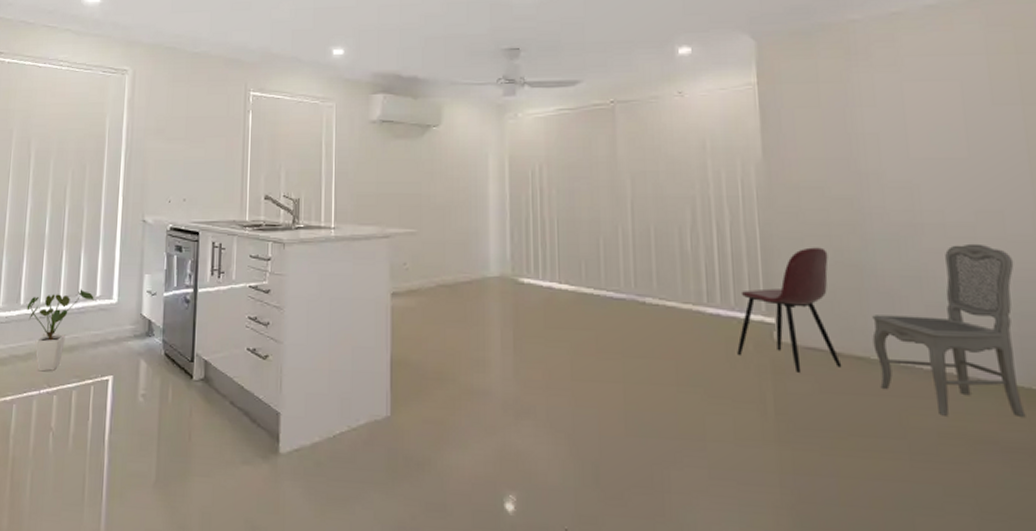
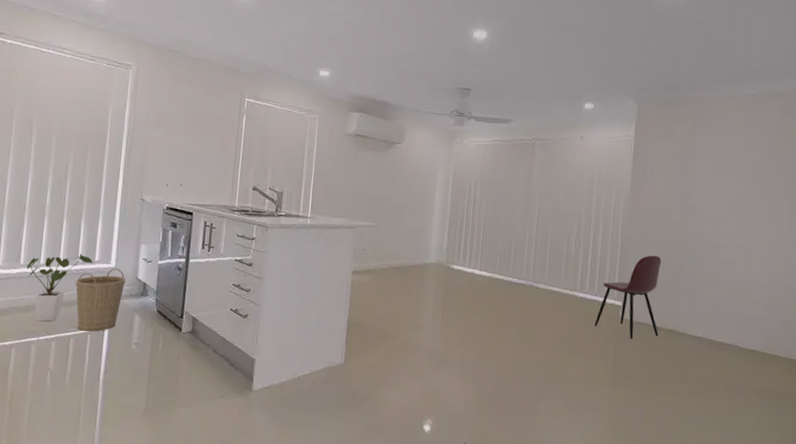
basket: none [76,304,130,382] -> present [75,268,126,332]
dining chair: present [872,243,1026,417] -> none [679,259,770,370]

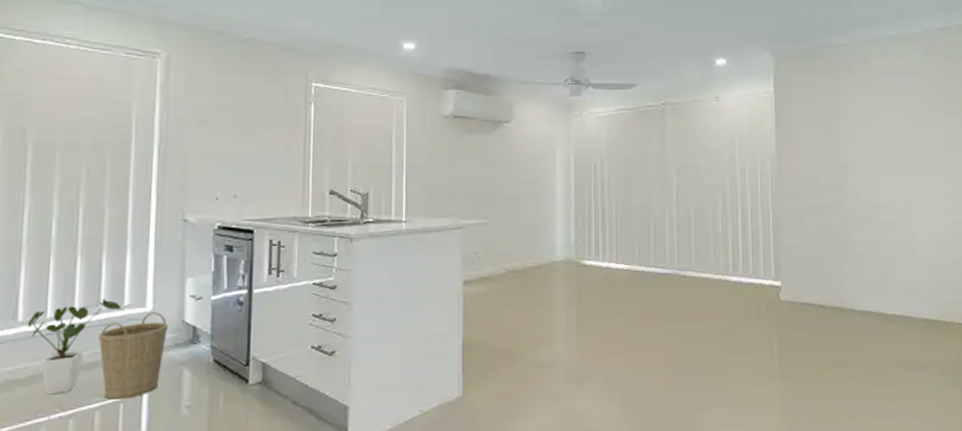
dining chair: present [594,255,662,339] -> none [753,224,825,323]

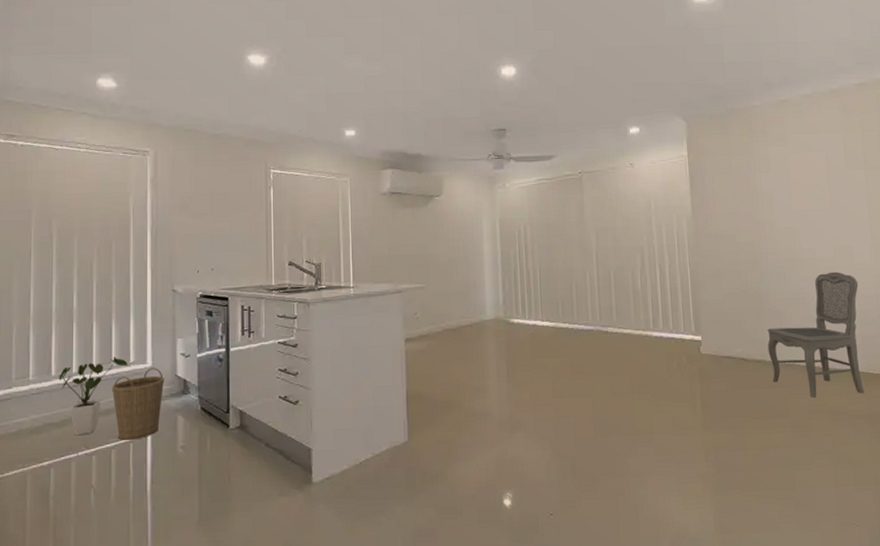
dining chair: none [846,217,937,346] -> present [767,271,865,398]

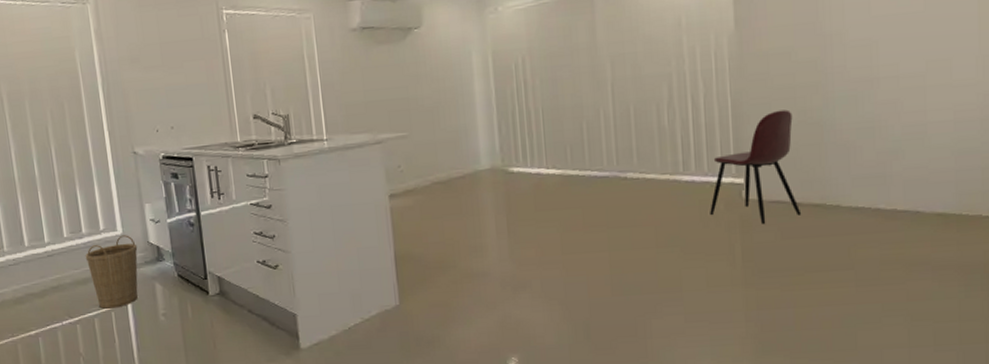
house plant: present [59,357,128,436] -> none [32,225,99,305]
dining chair: none [675,281,747,376] -> present [710,109,802,224]
dining chair: present [767,271,865,398] -> none [829,91,957,246]

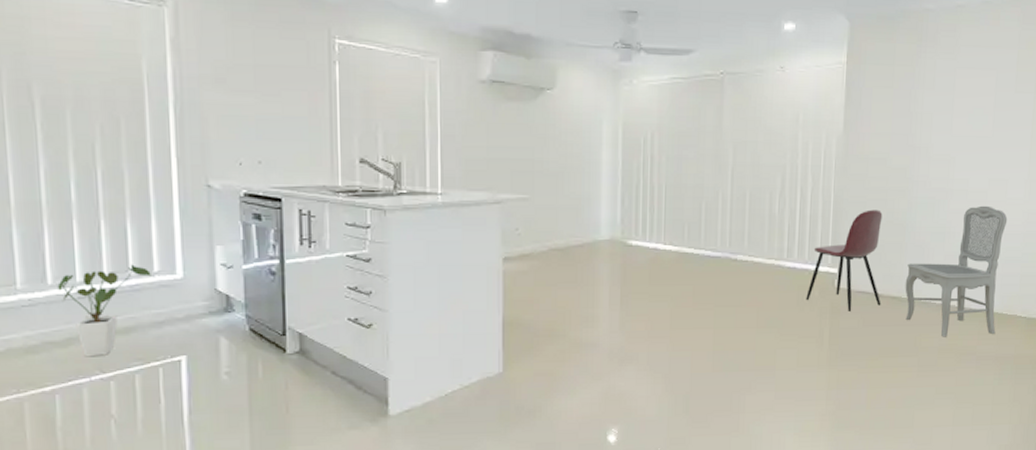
house plant: none [32,225,99,305] -> present [57,264,151,357]
basket: present [85,235,138,309] -> none [130,280,201,364]
dining chair: none [829,91,957,246] -> present [905,205,1008,337]

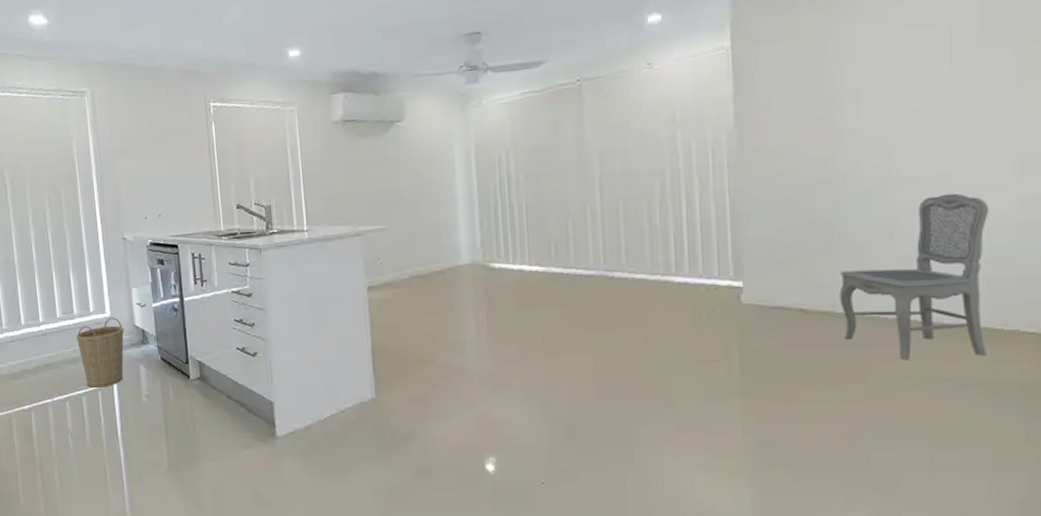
house plant: present [57,264,151,357] -> none [28,306,89,382]
basket: none [130,280,201,364] -> present [75,317,124,388]
dining chair: present [806,209,883,311] -> none [704,210,808,331]

